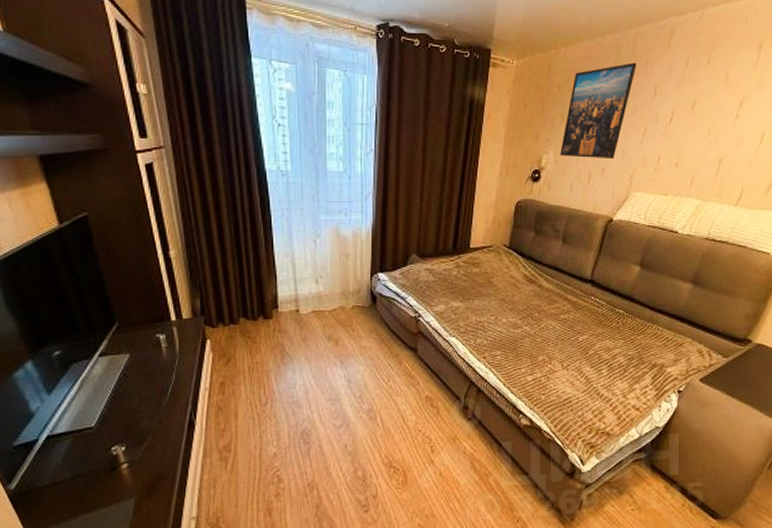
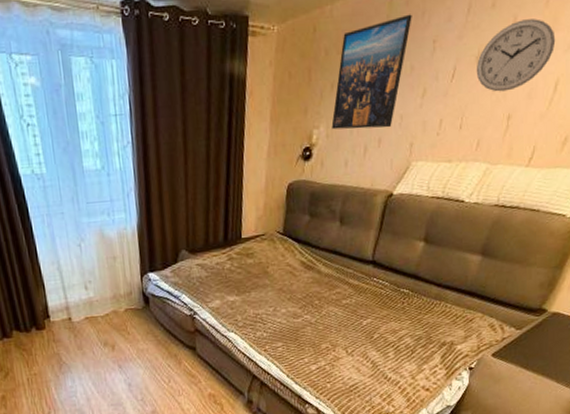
wall clock: none [691,77,762,137] -> present [476,19,556,92]

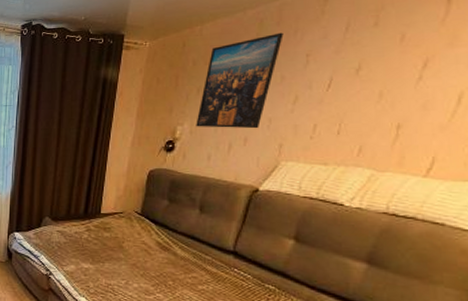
wall clock: present [476,19,556,92] -> none [356,36,457,102]

